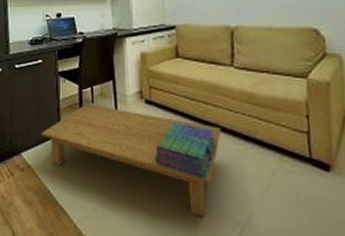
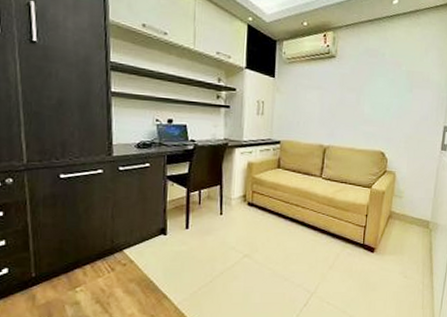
coffee table: present [41,104,221,217] -> none [146,206,306,290]
stack of books: present [155,123,215,179] -> none [251,221,300,263]

